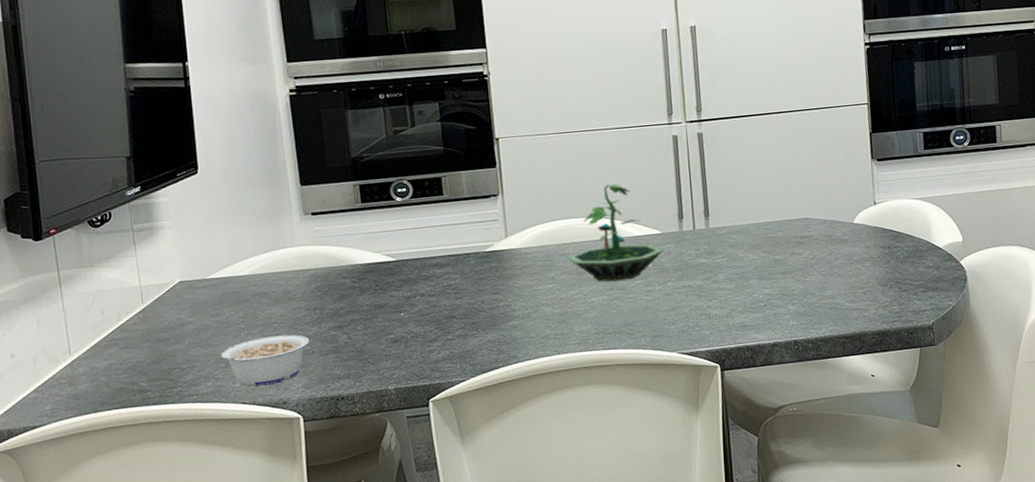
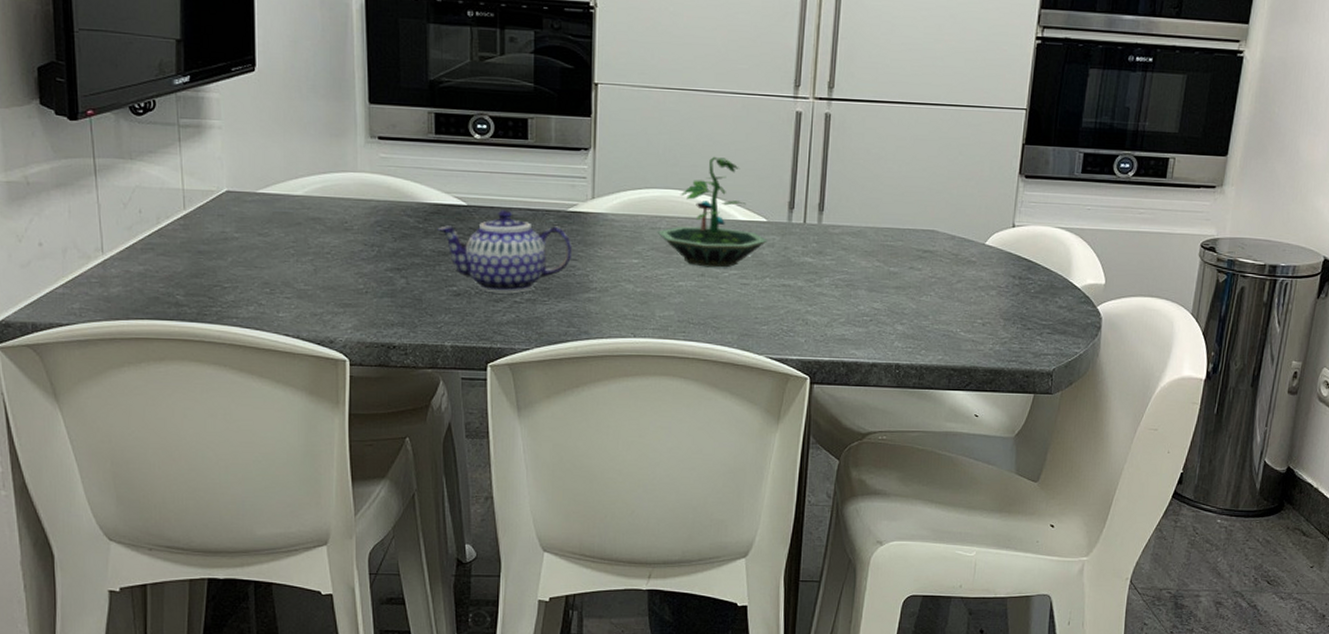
legume: present [214,334,309,388] -> none [259,267,363,321]
teapot: none [371,259,494,334] -> present [437,210,573,294]

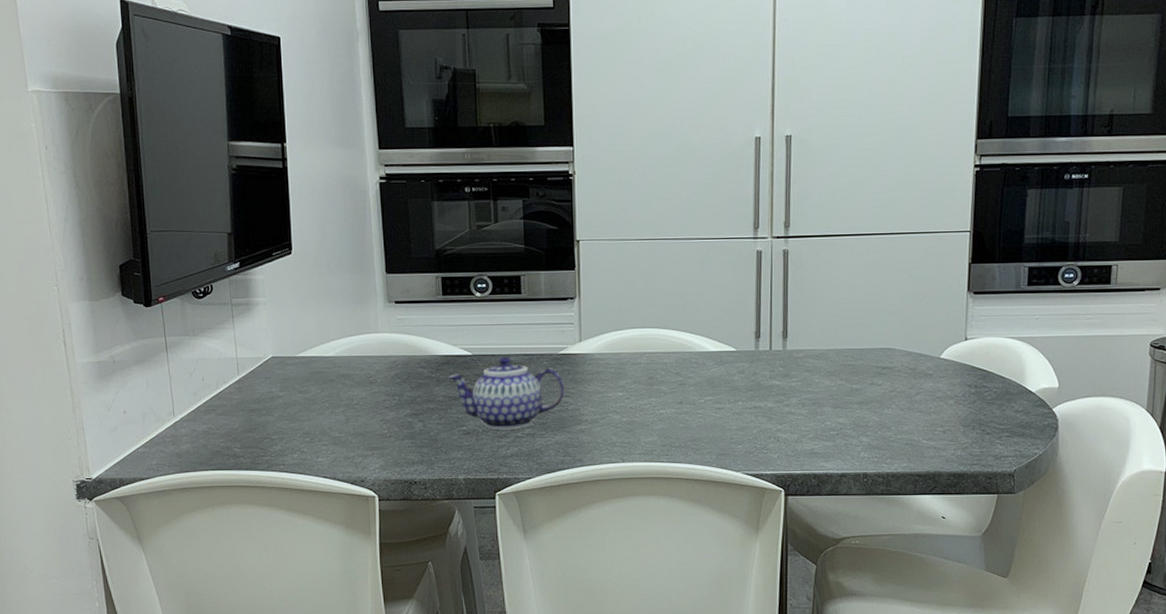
terrarium: present [657,156,767,268] -> none [638,296,738,396]

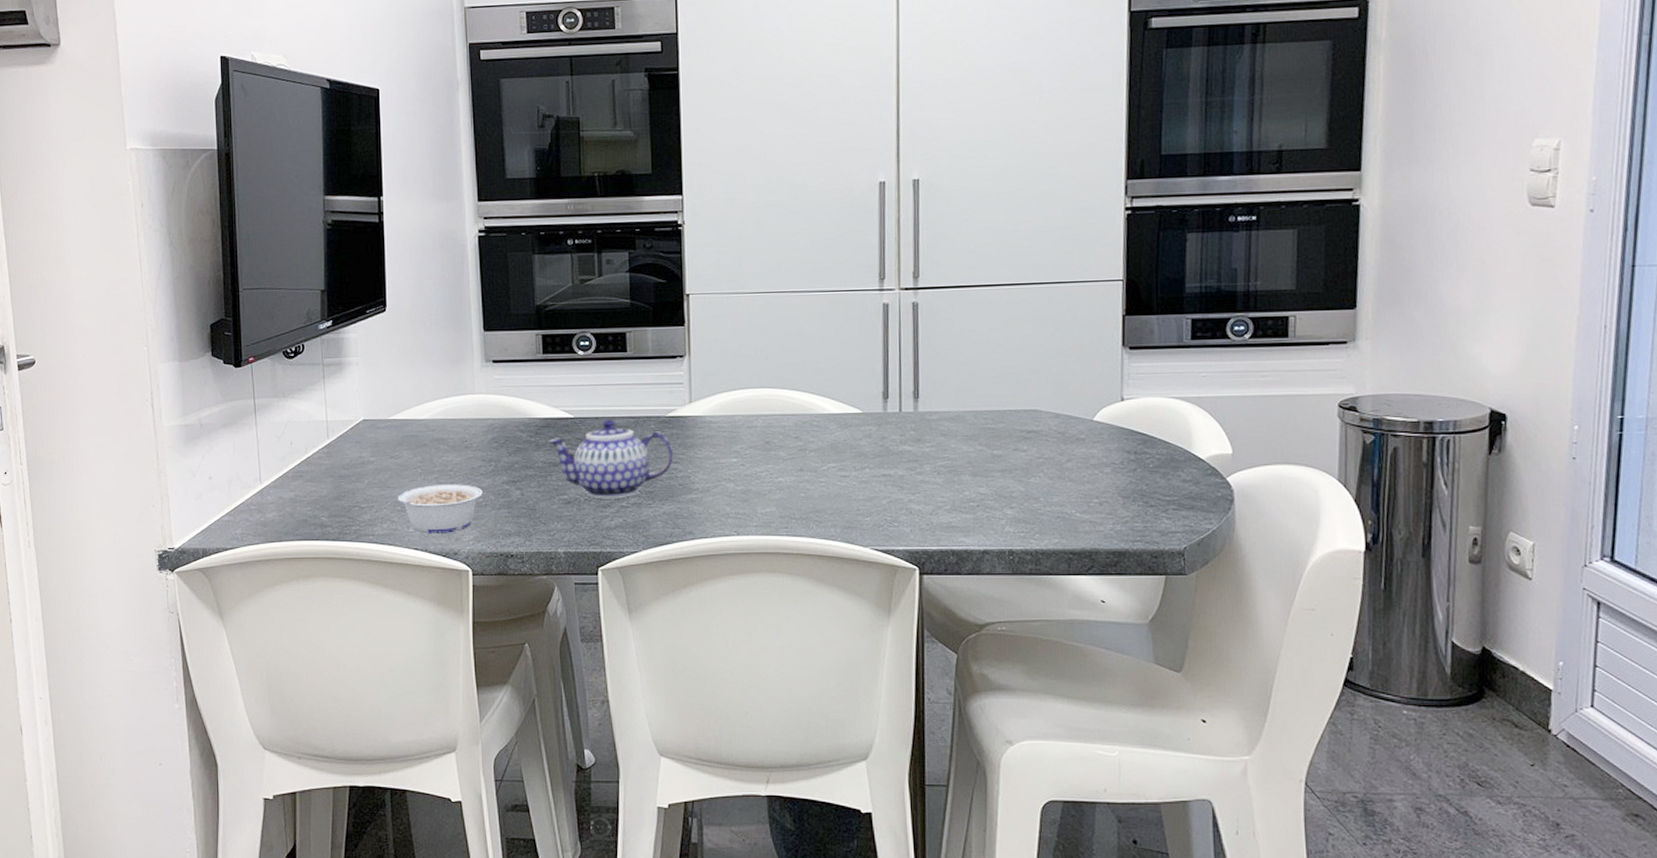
legume: none [301,417,387,464] -> present [391,484,483,535]

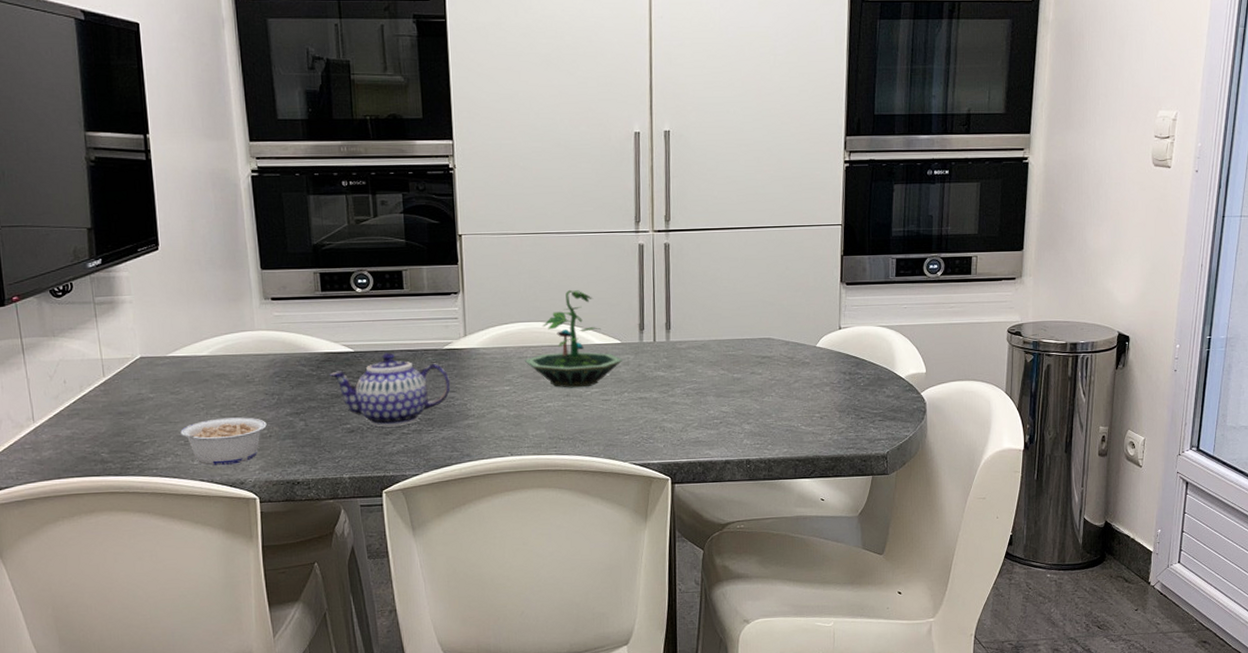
terrarium: none [753,353,864,462] -> present [524,289,623,388]

